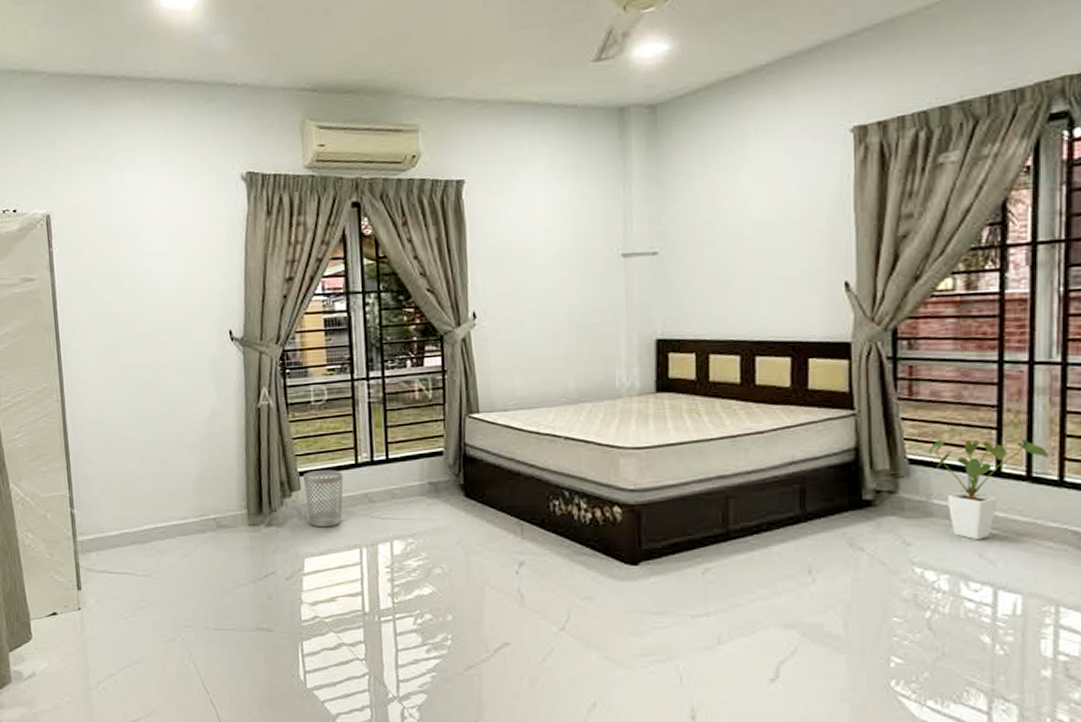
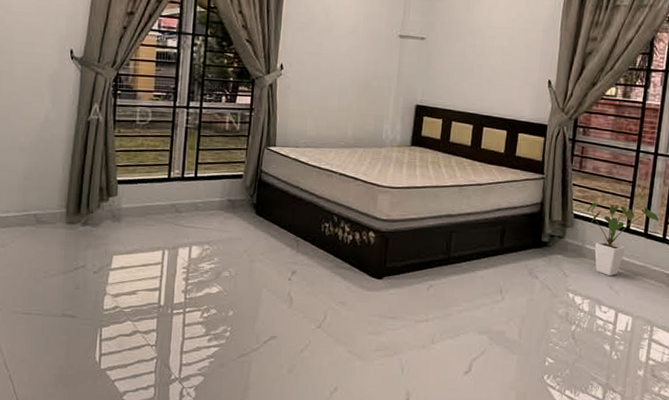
wastebasket: present [302,470,343,528] -> none [120,180,156,230]

